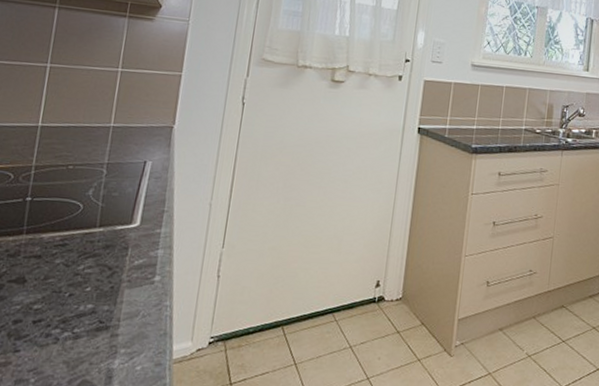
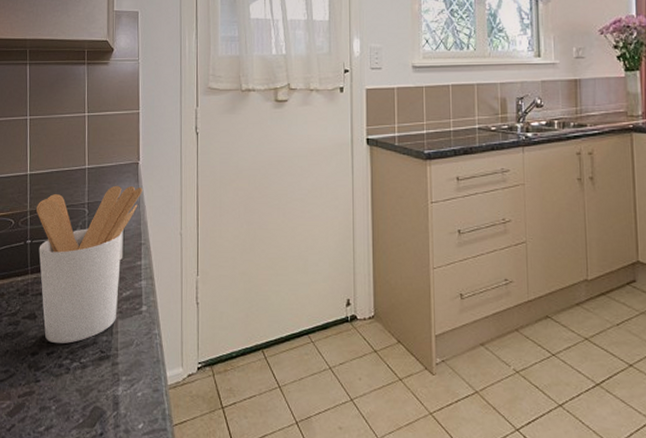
utensil holder: none [33,147,174,312] -> present [36,185,143,344]

